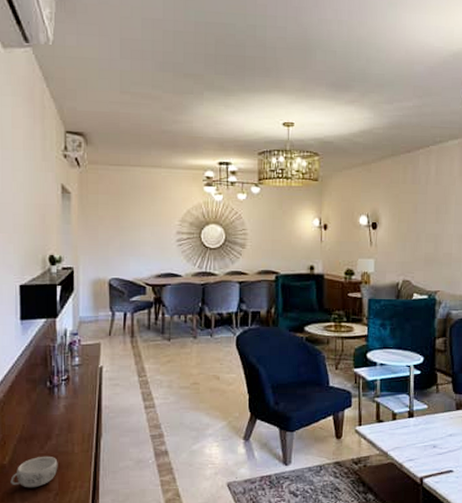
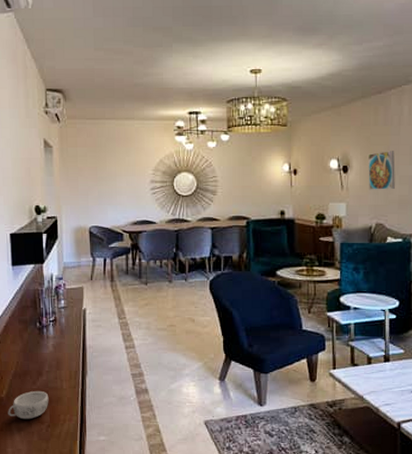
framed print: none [396,209,422,247] -> present [368,151,395,190]

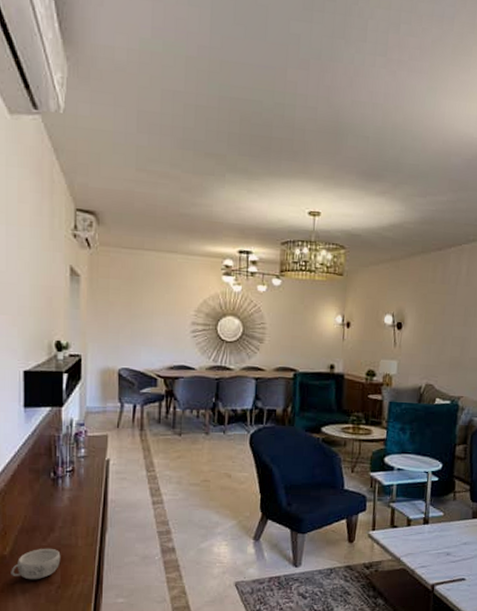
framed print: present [368,151,395,190] -> none [421,310,450,351]

